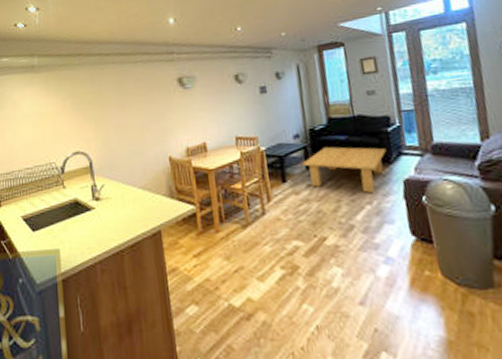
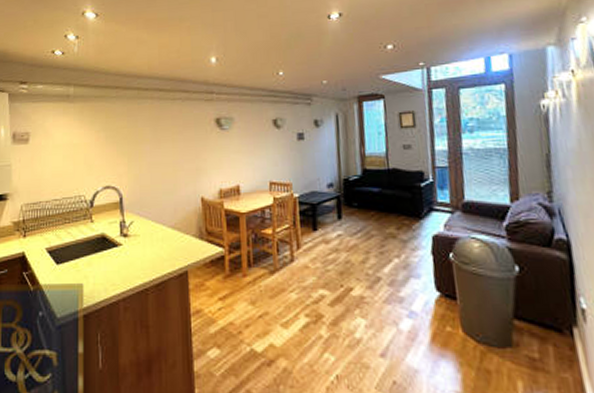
coffee table: present [302,146,387,193] -> none [334,198,418,246]

